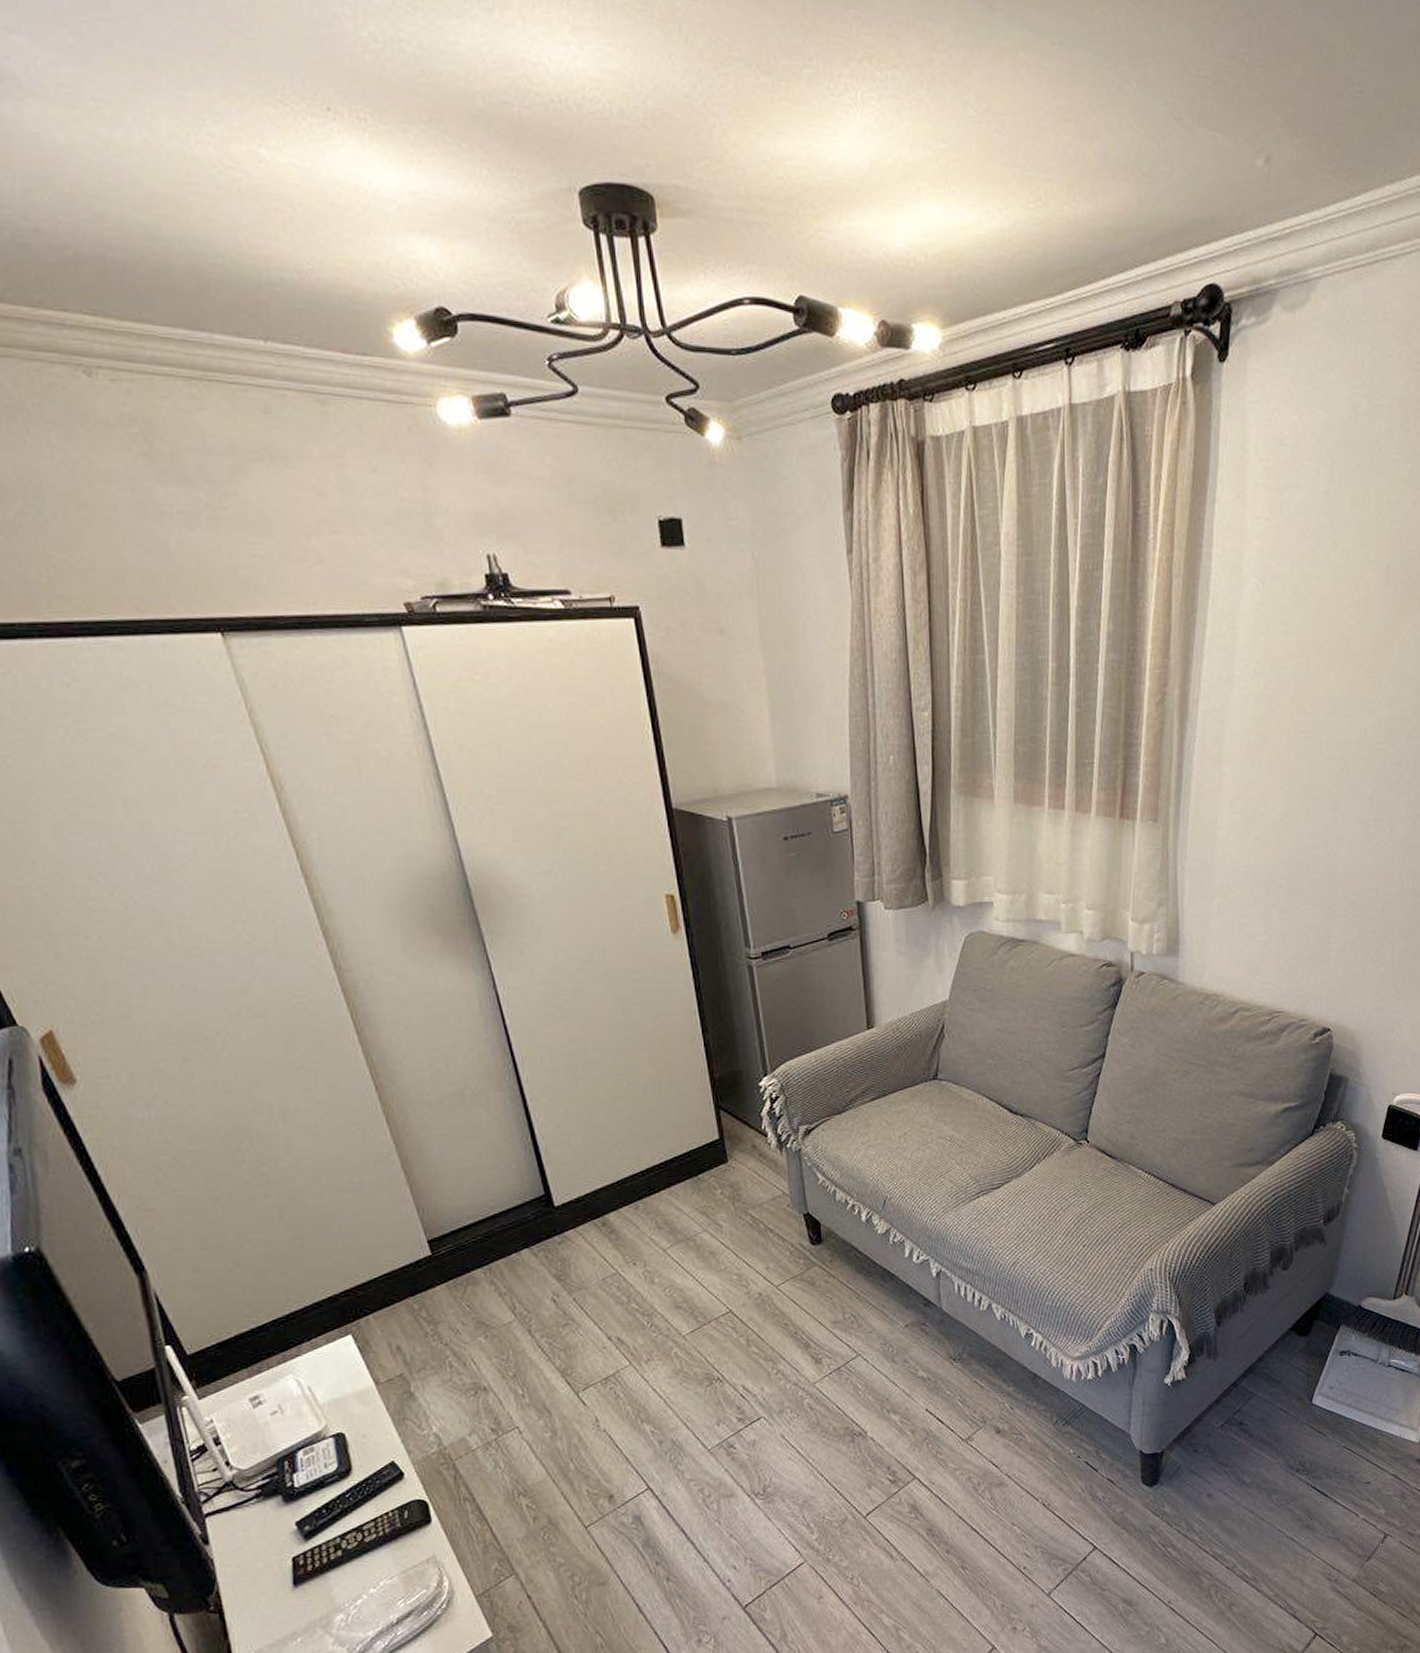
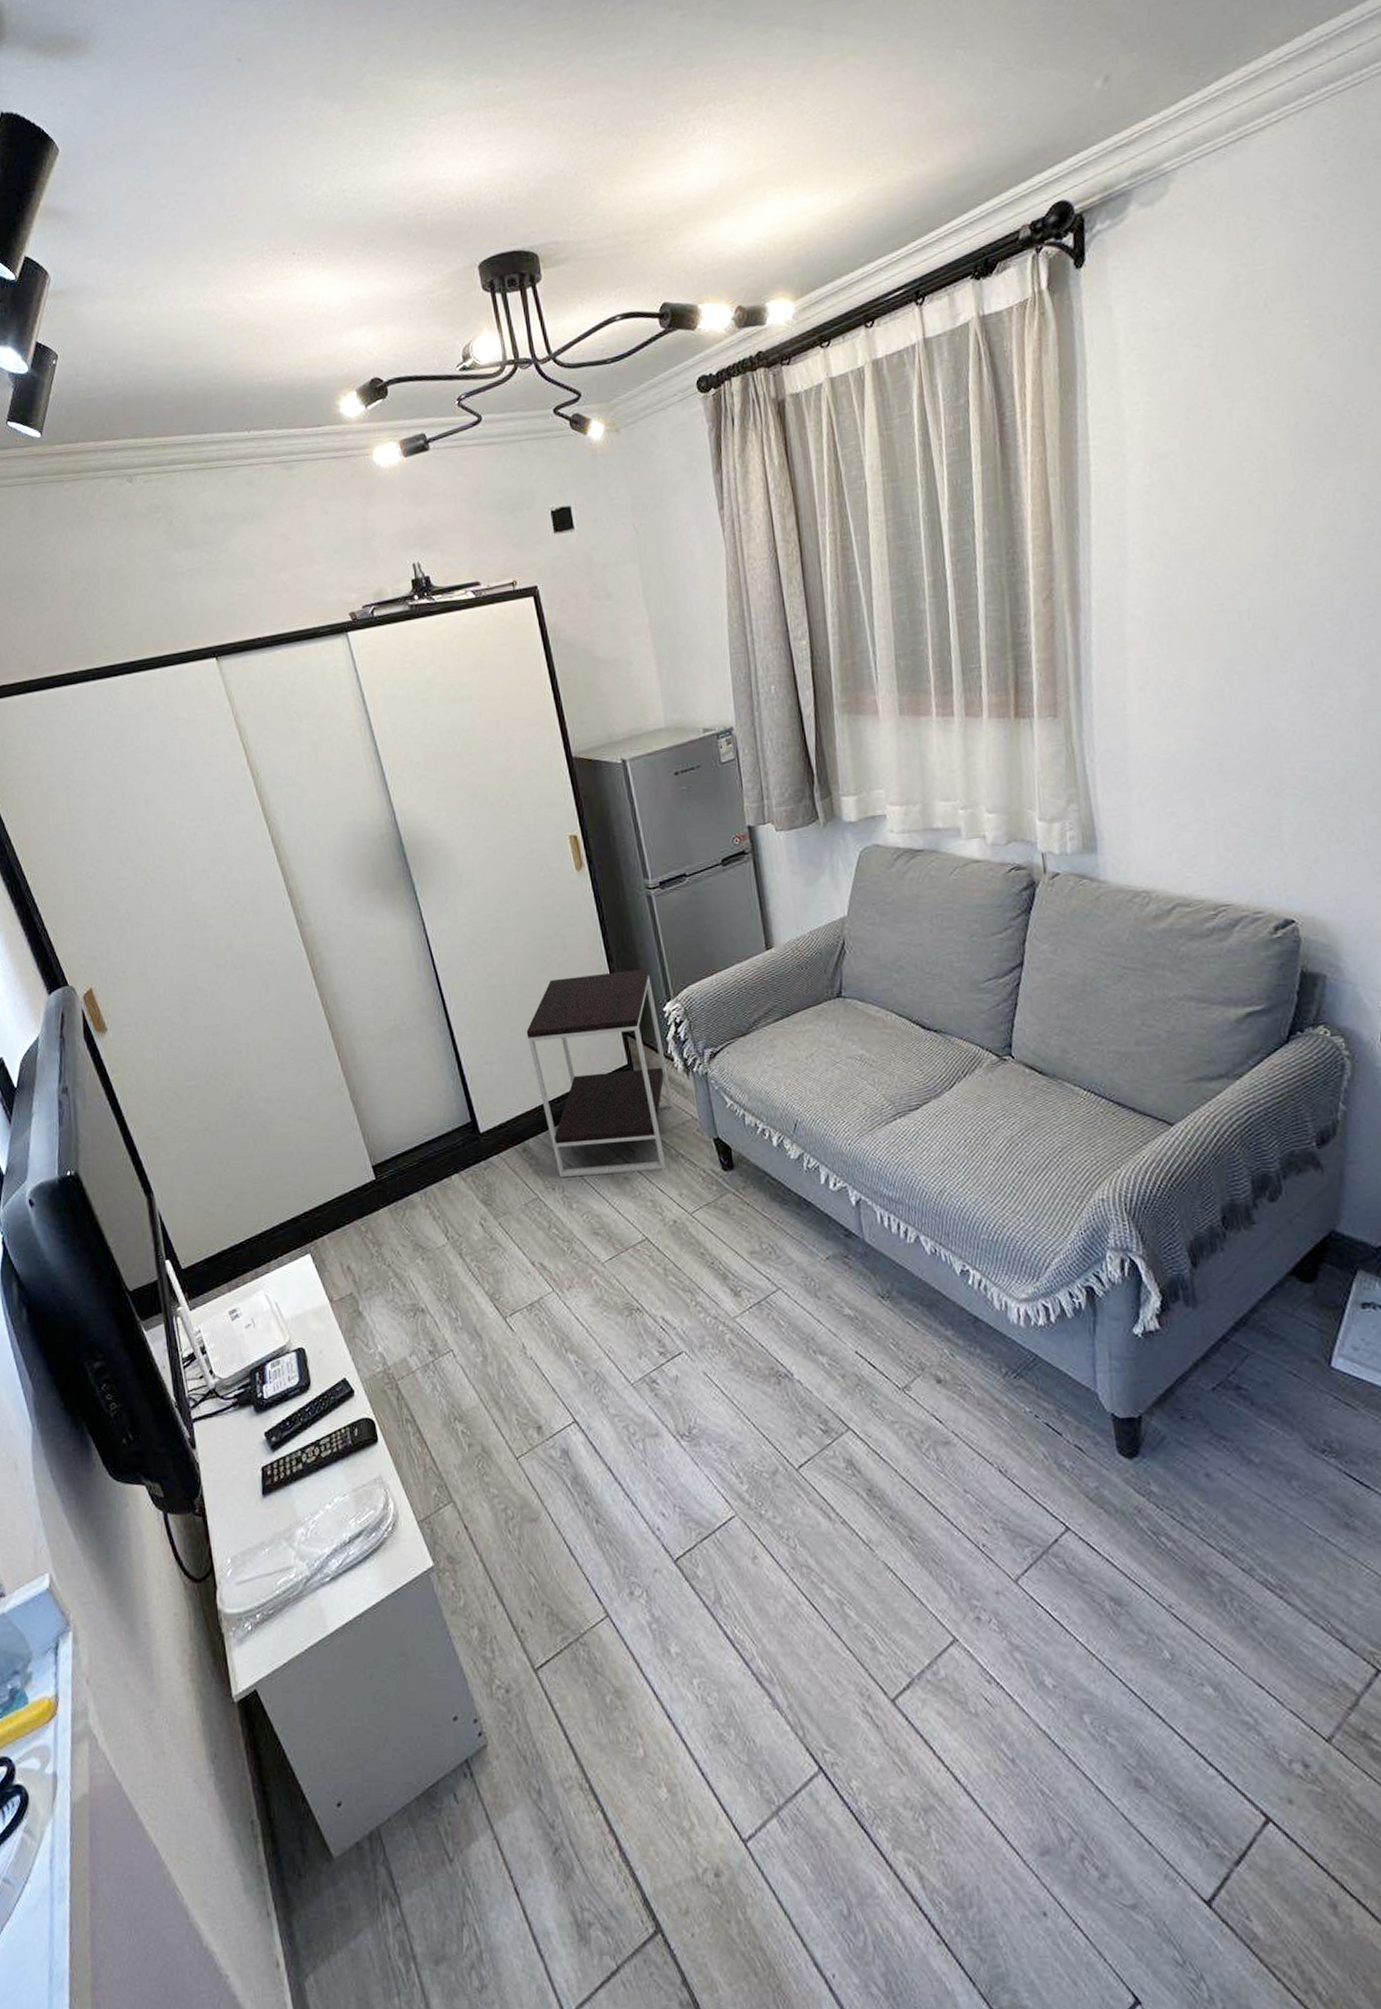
side table: none [610,1042,764,1253] -> present [526,969,673,1178]

